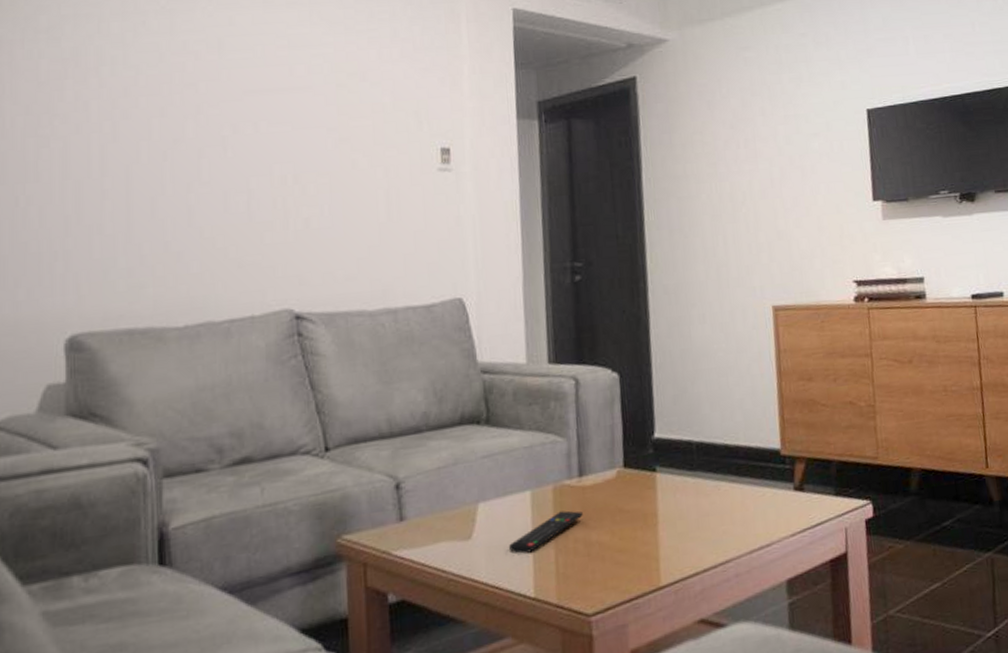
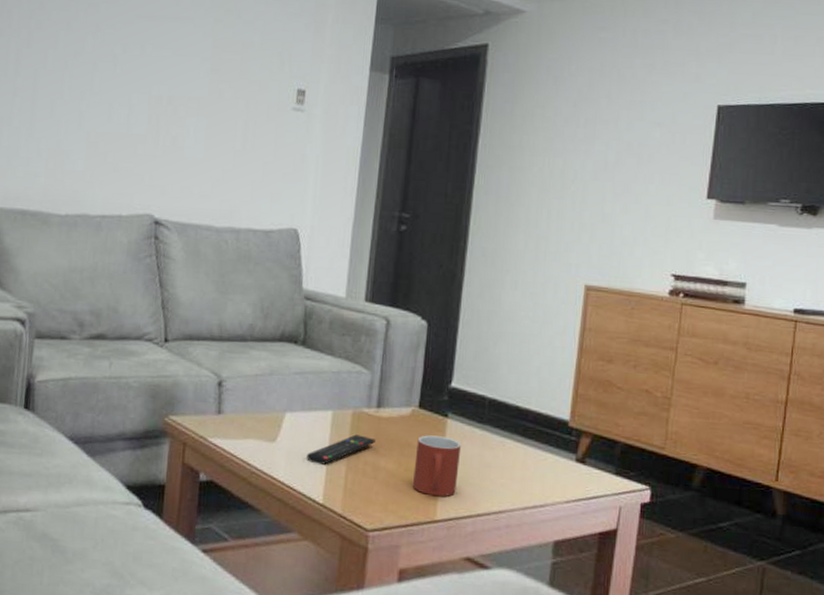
mug: none [628,493,678,561] -> present [413,435,462,497]

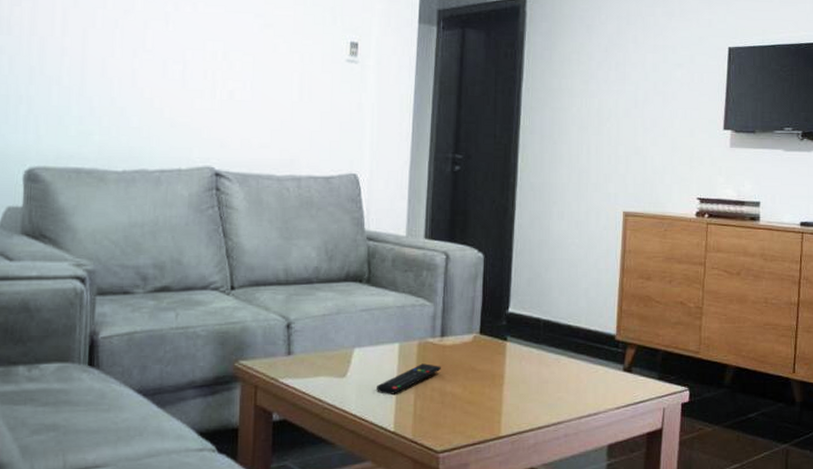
mug: present [413,435,462,497] -> none [478,358,521,415]

